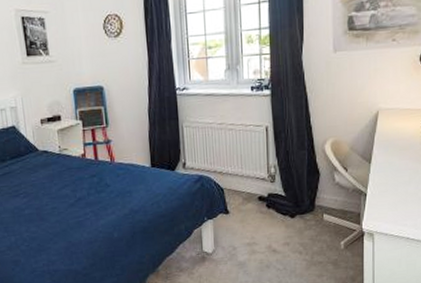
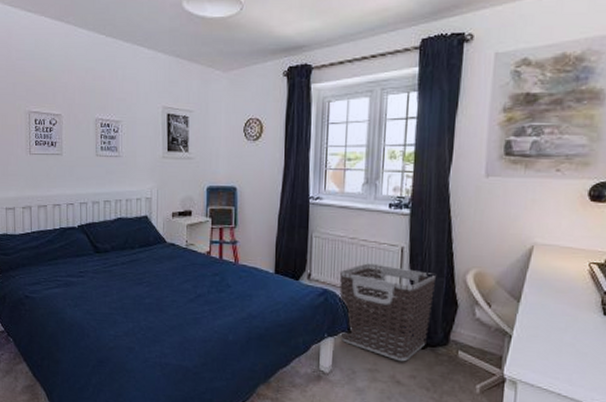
clothes hamper: none [212,145,299,232] -> present [339,263,437,362]

